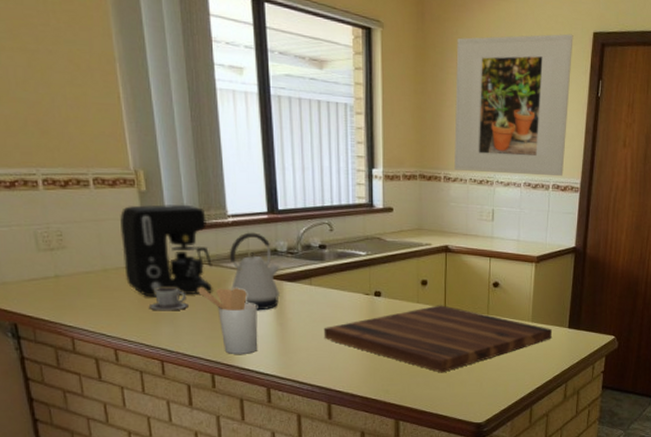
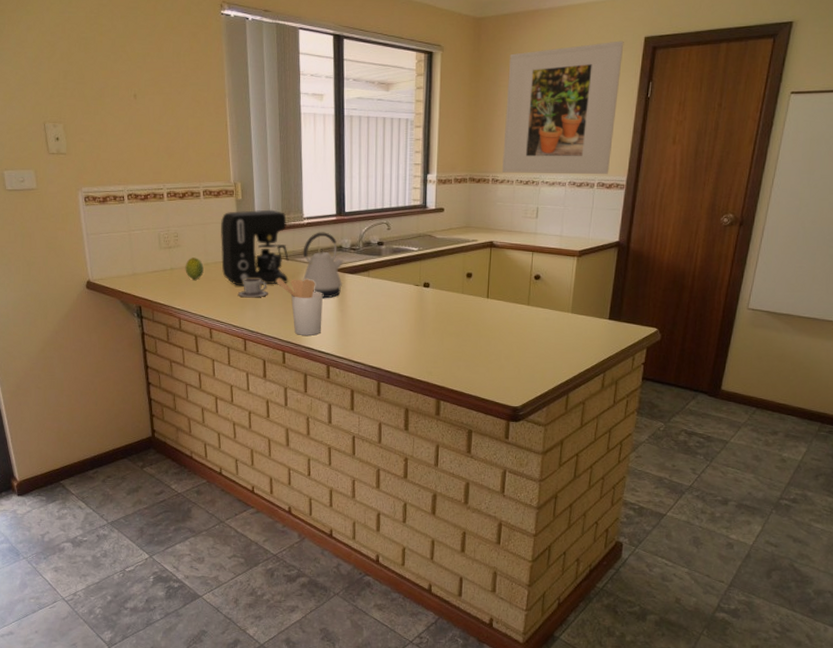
fruit: none [75,262,101,290] -> present [185,257,204,280]
cutting board: present [323,305,553,373] -> none [377,296,592,358]

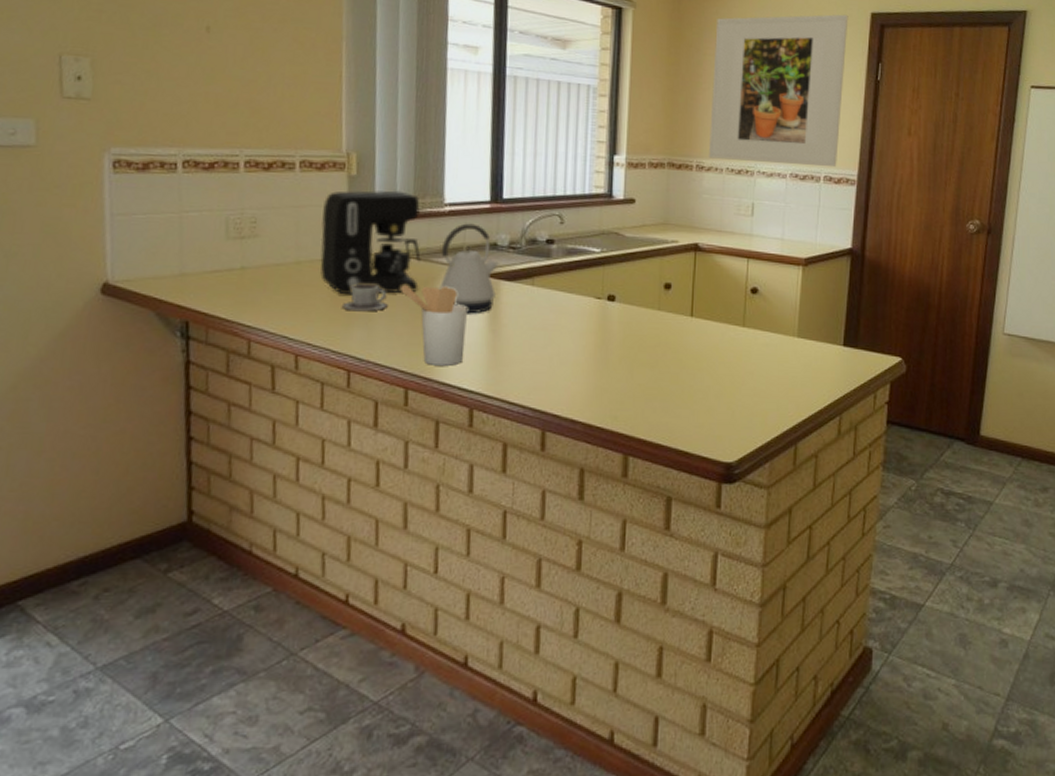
fruit: present [185,257,204,280] -> none [263,252,293,285]

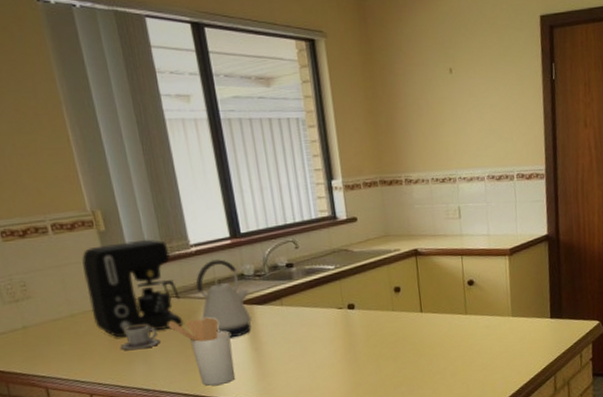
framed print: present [709,14,849,168] -> none [402,20,527,171]

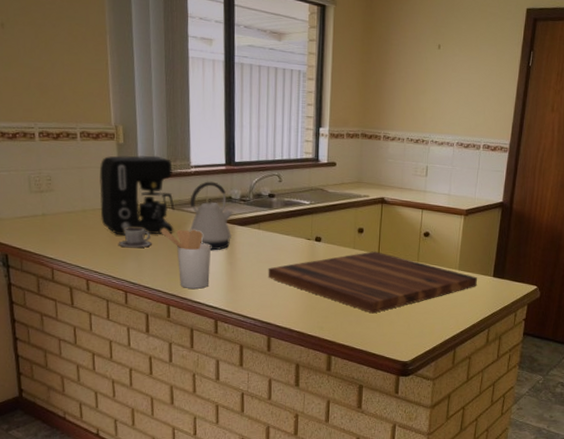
cutting board: none [300,310,535,380] -> present [268,251,478,314]

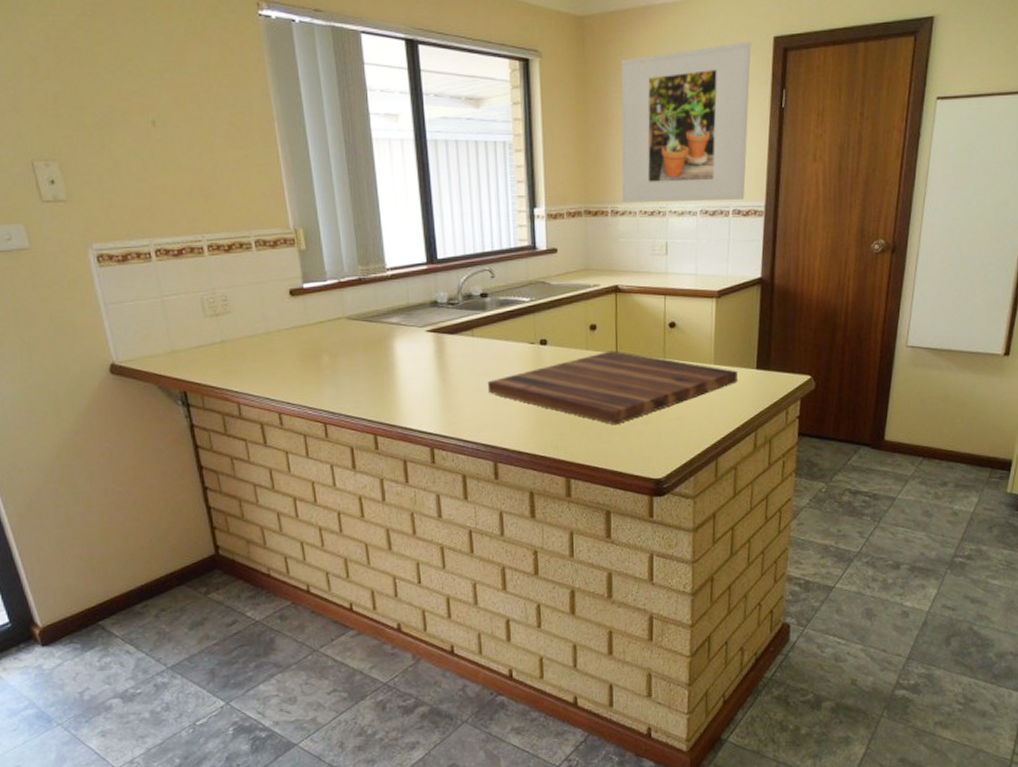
coffee maker: present [99,155,175,236] -> none [281,260,374,358]
cup: present [118,227,152,248] -> none [310,346,350,372]
utensil holder: present [161,228,211,289] -> none [358,344,421,414]
kettle: present [189,181,233,251] -> none [388,284,441,367]
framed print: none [393,9,508,138] -> present [620,41,751,203]

